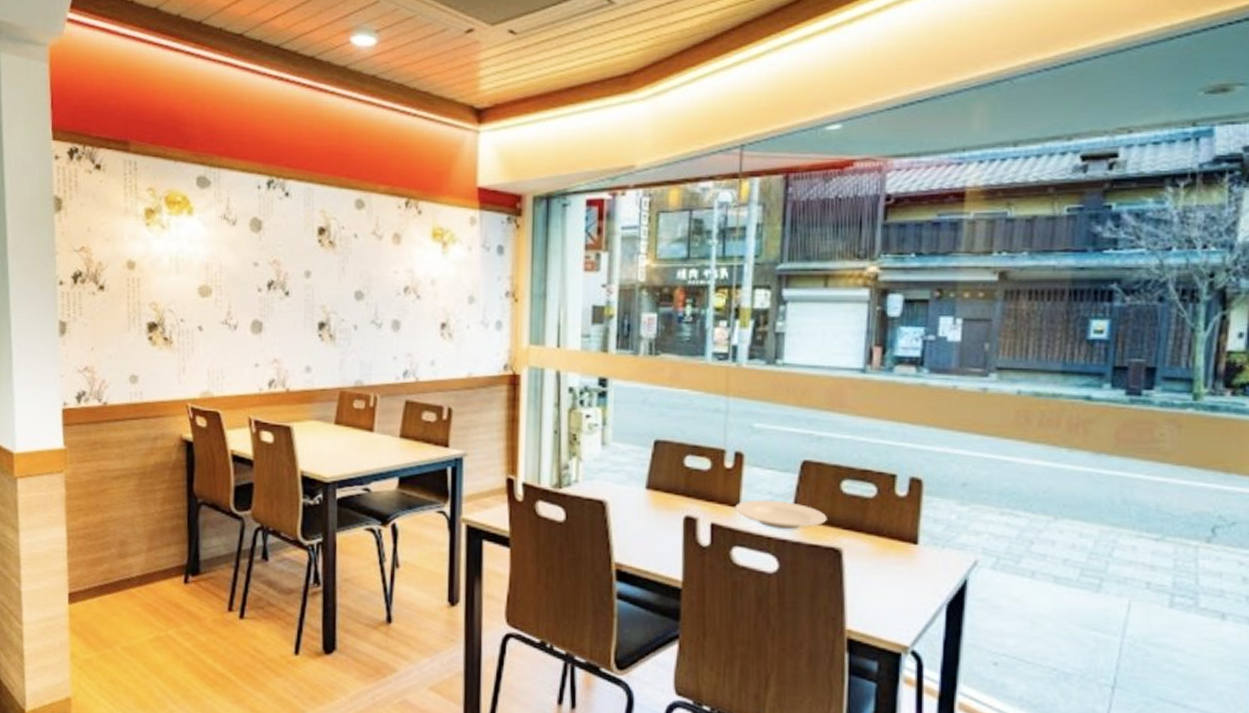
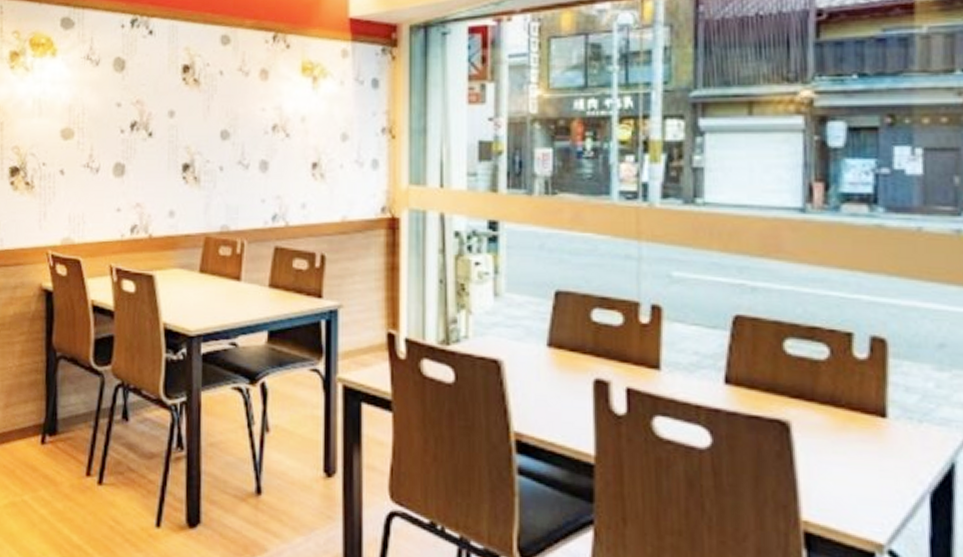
plate: present [735,499,827,529] -> none [654,360,769,396]

